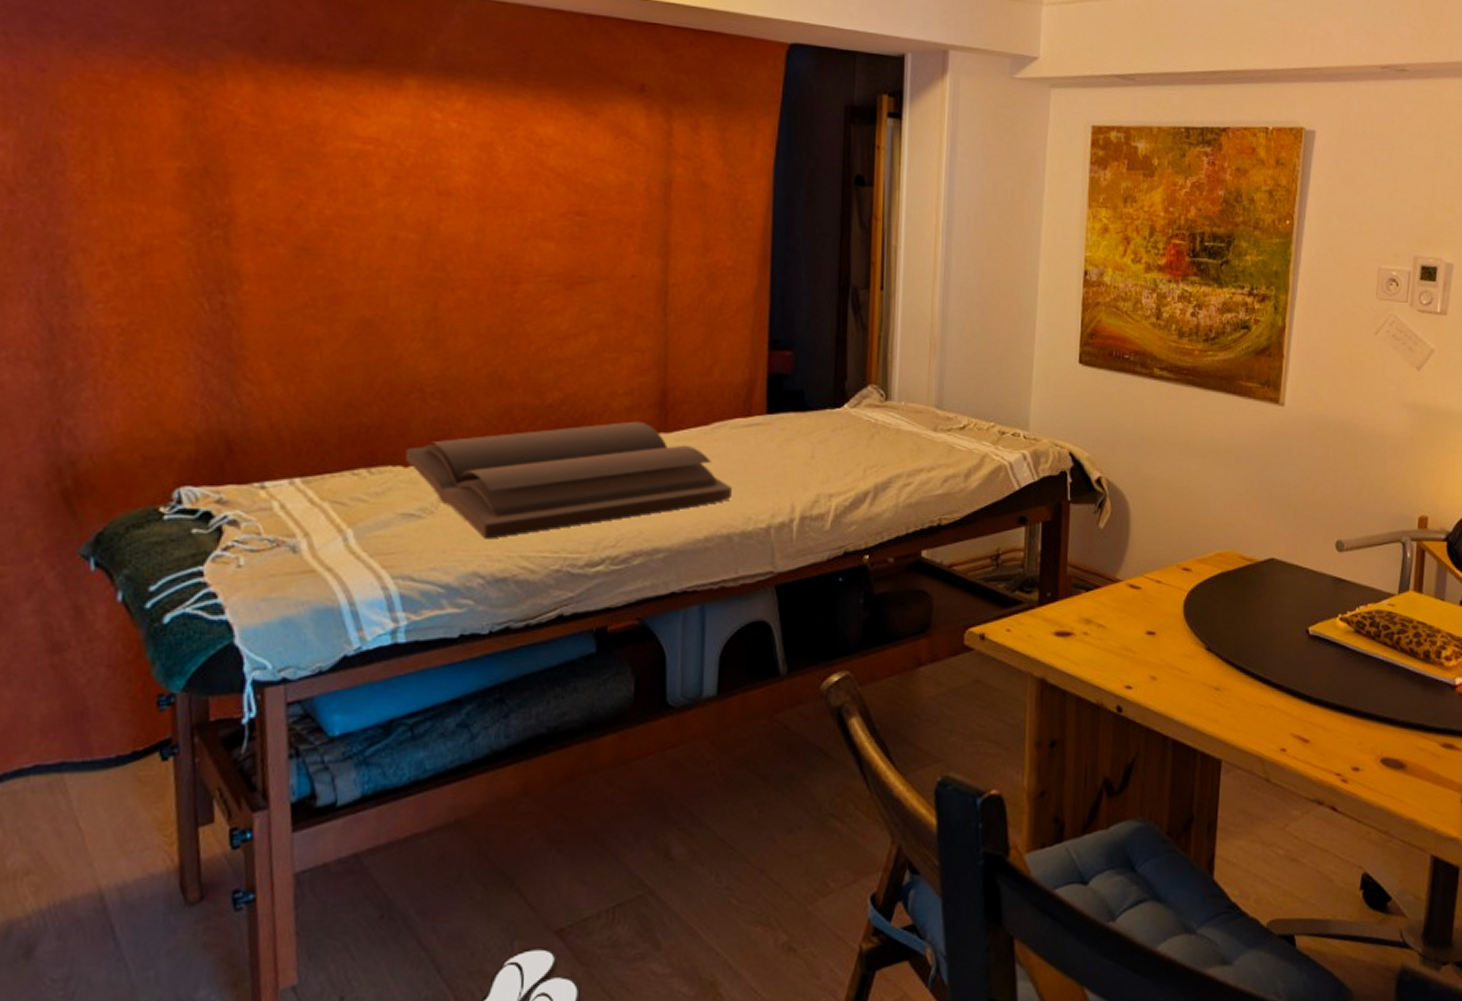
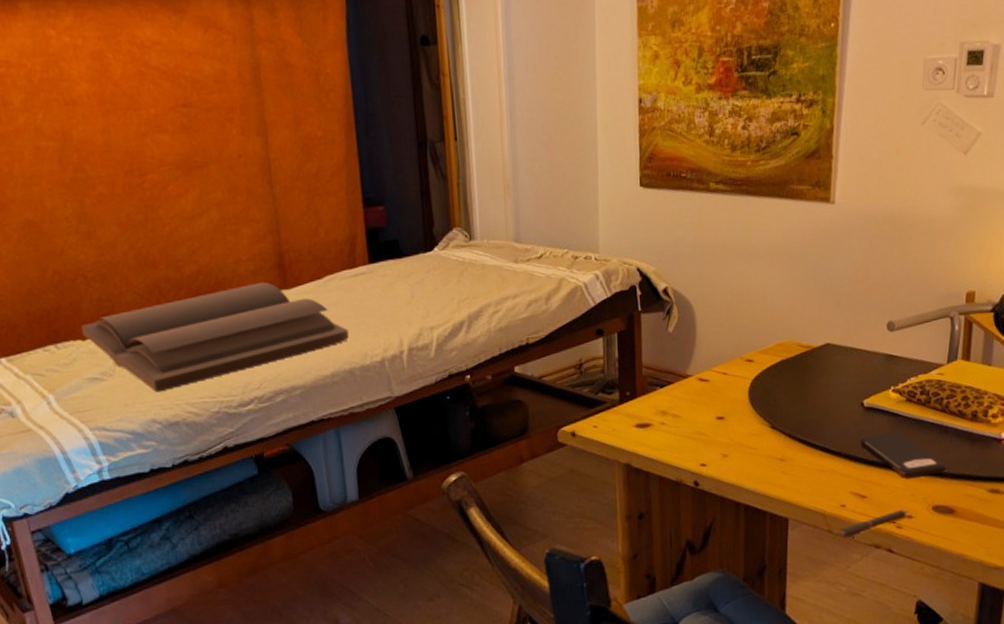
pen: none [1278,760,1356,791] -> present [839,509,909,539]
phone: none [1304,668,1397,723] -> present [860,432,947,478]

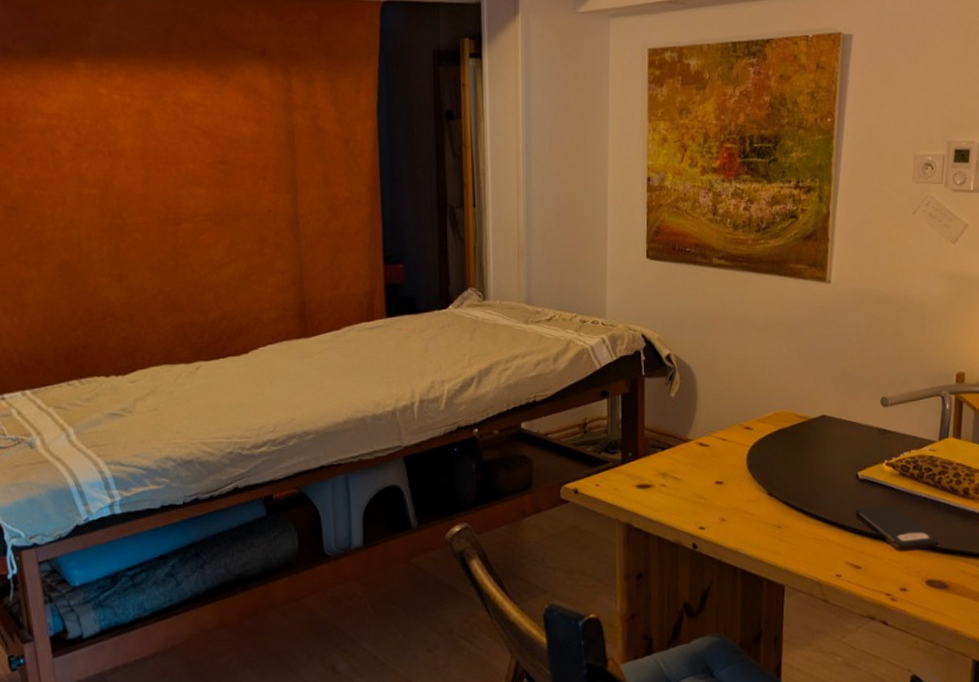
towel: present [81,282,349,393] -> none [106,330,363,431]
pen: present [839,509,909,539] -> none [835,582,903,609]

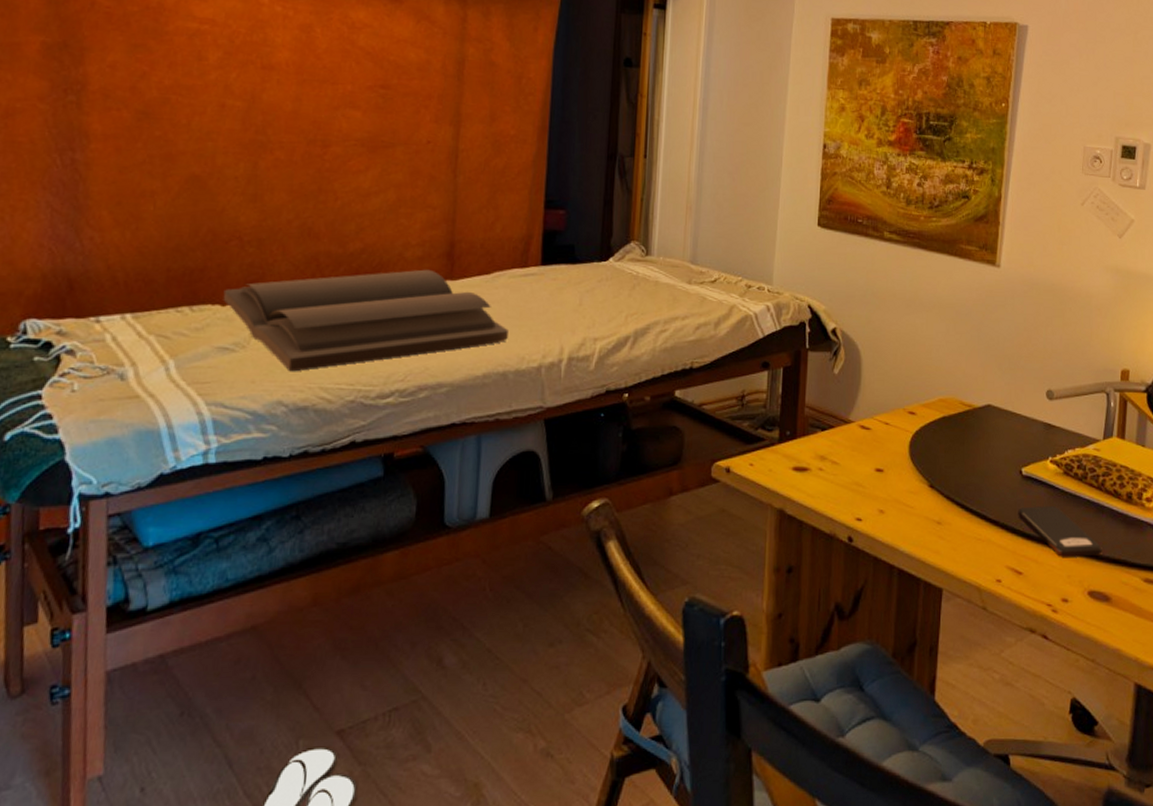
towel: none [106,330,363,431] -> present [223,269,508,372]

